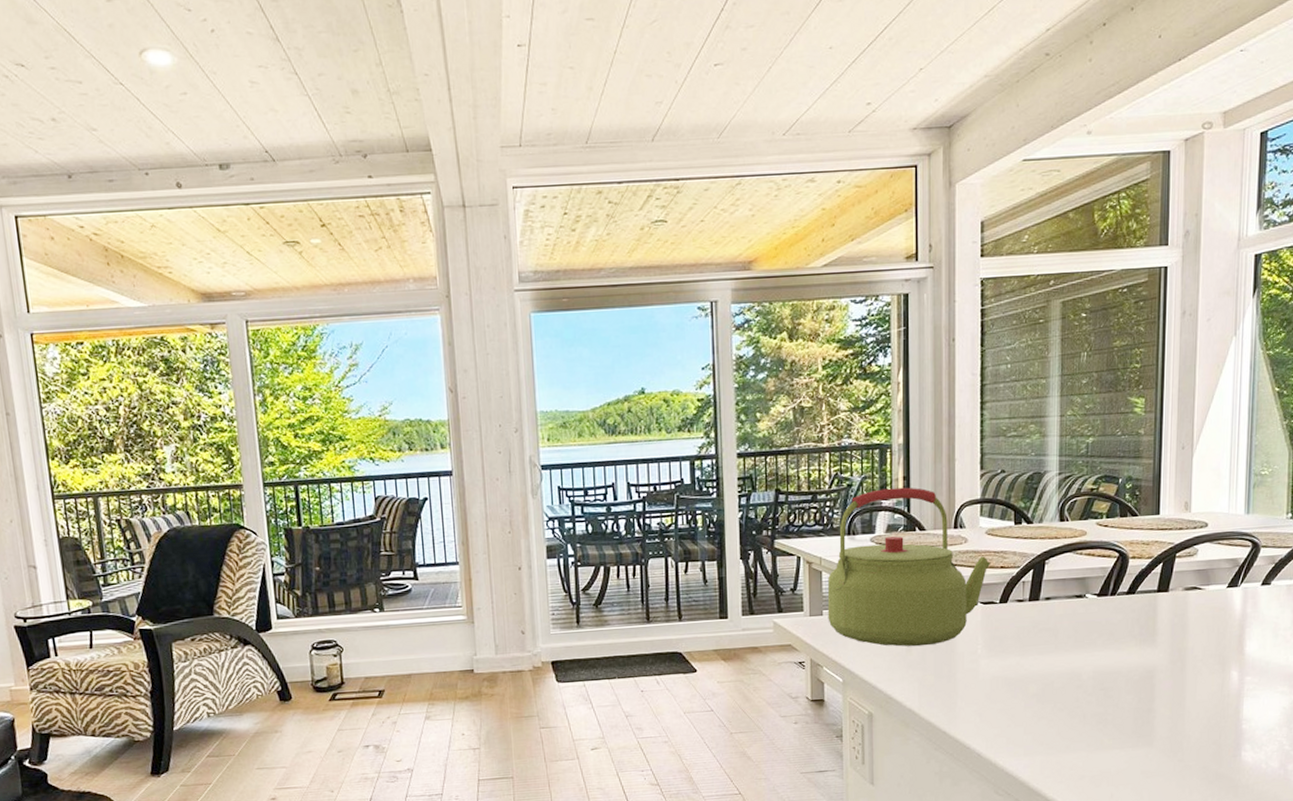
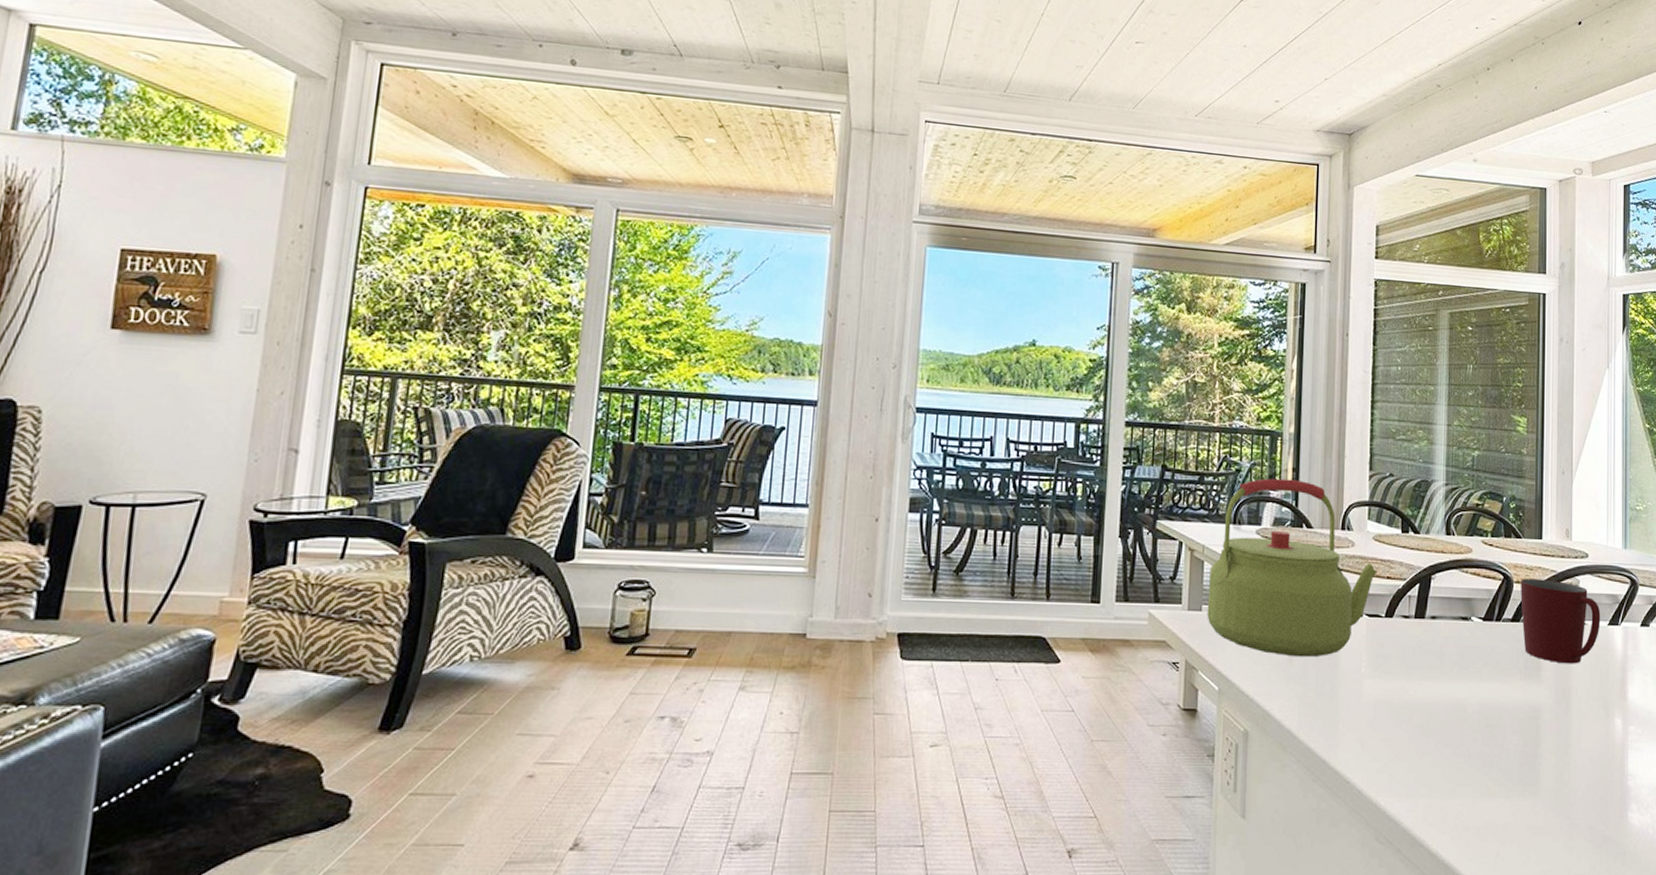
mug: none [1136,551,1220,628] -> present [1520,578,1601,664]

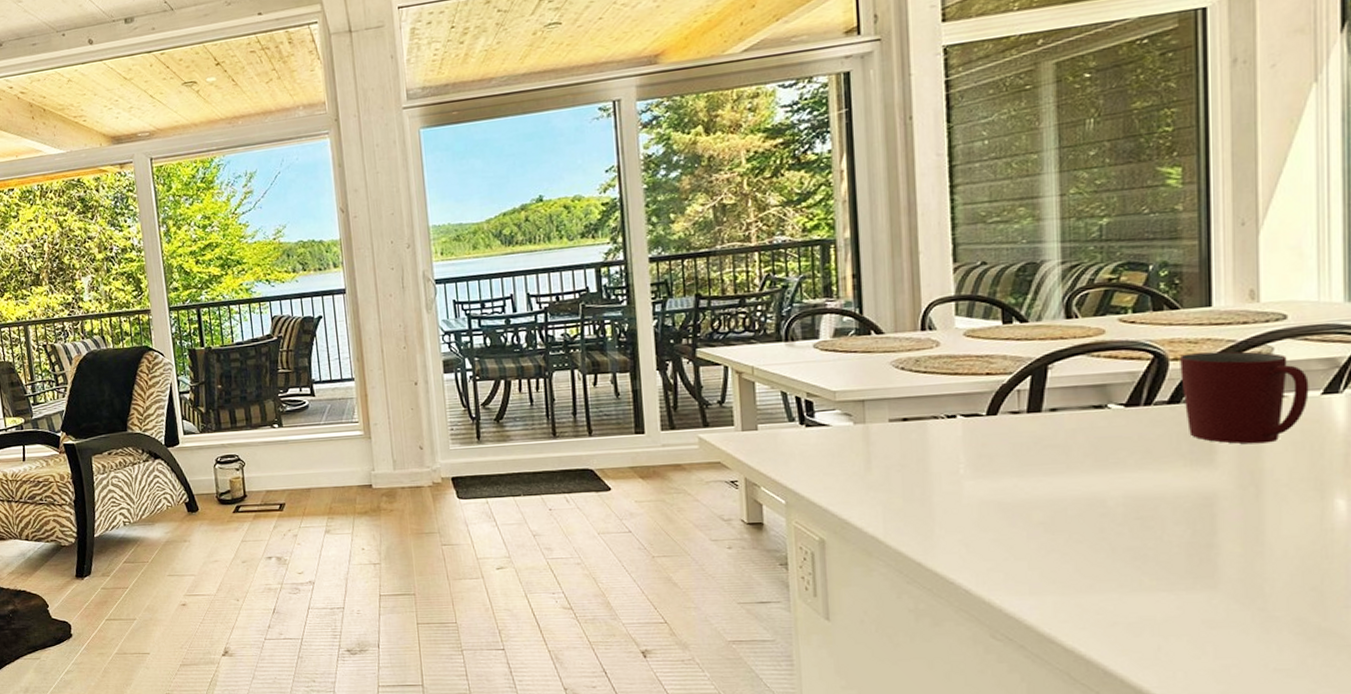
kettle: present [1207,478,1378,658] -> none [762,286,973,465]

